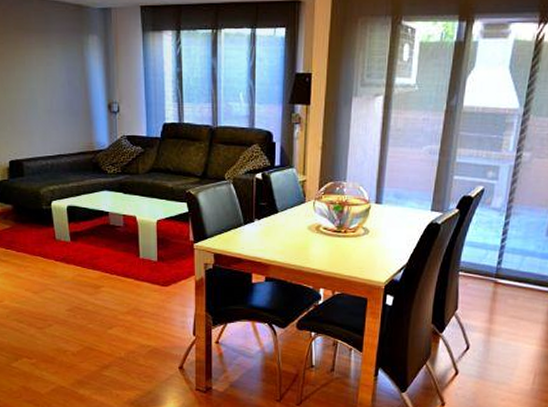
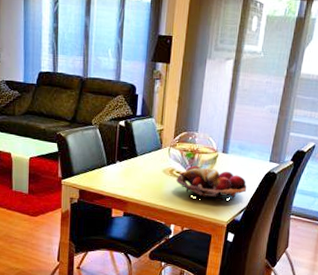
fruit basket: none [323,220,406,259] -> present [175,165,247,202]

